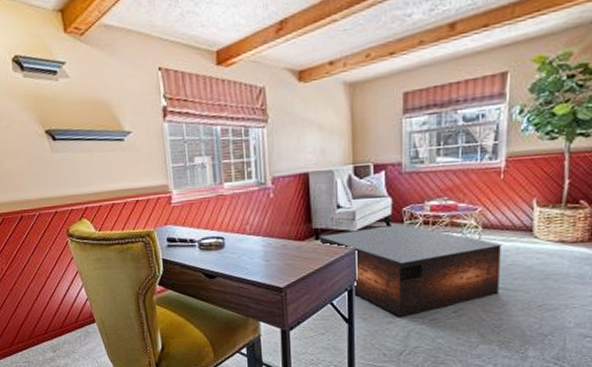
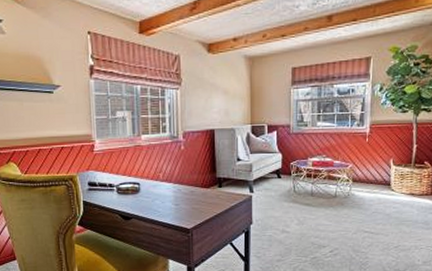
coffee table: present [319,225,503,317] -> none [222,177,368,255]

